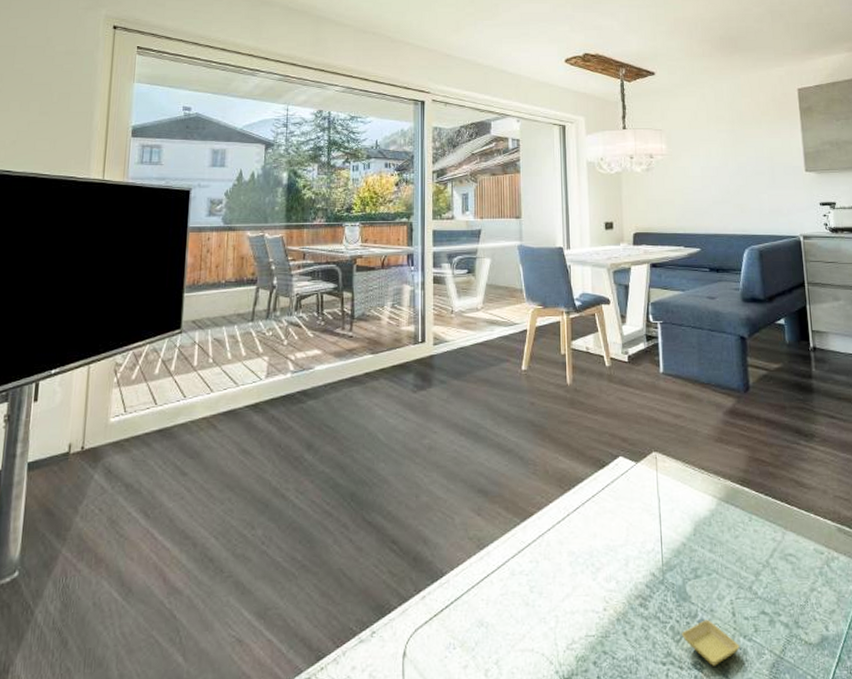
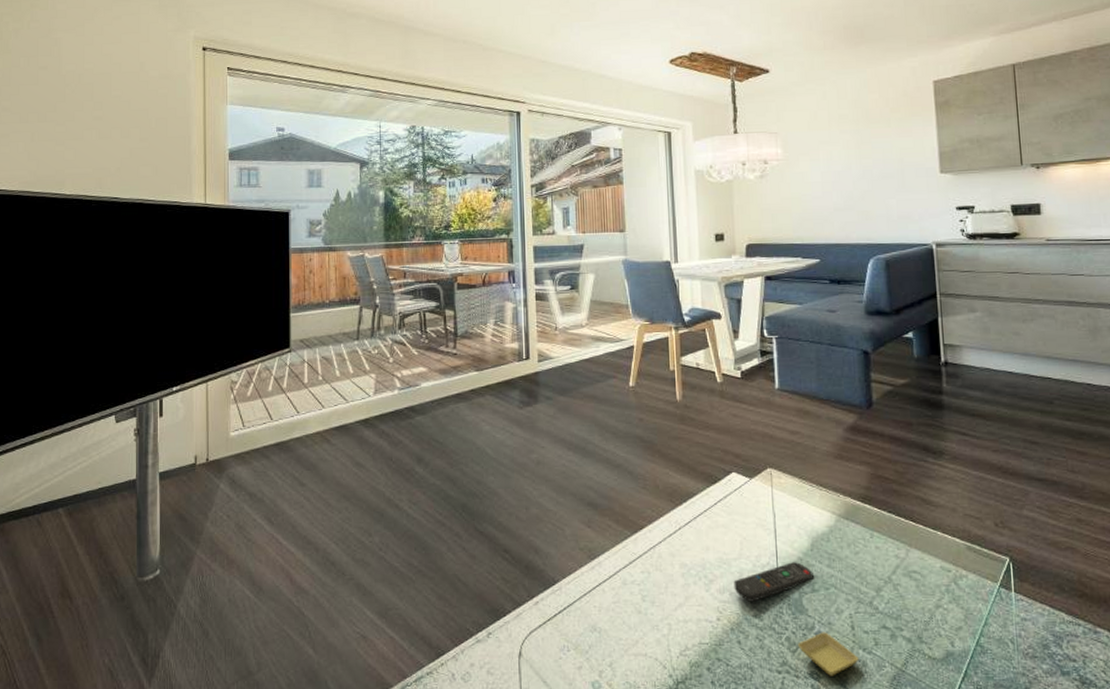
remote control: none [620,547,696,590] -> present [733,562,814,602]

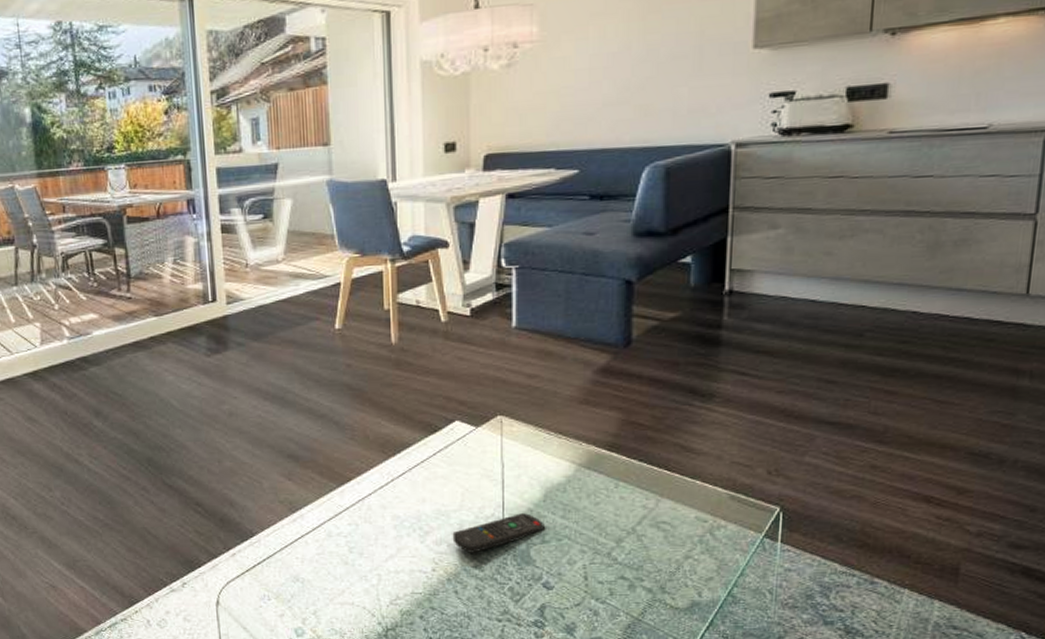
saucer: present [797,632,859,676] -> none [521,582,590,624]

